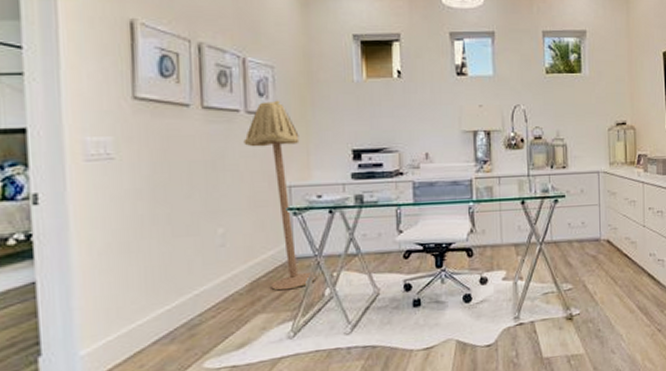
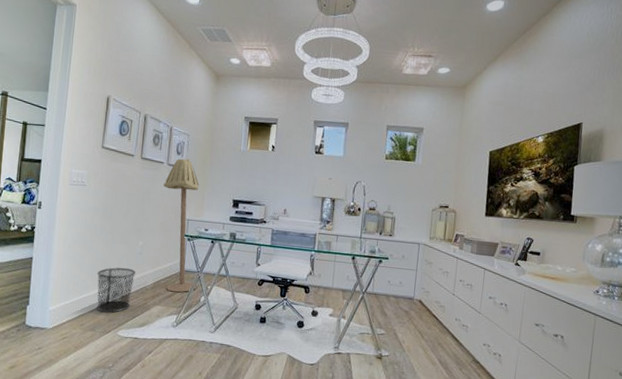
waste bin: none [154,269,219,341] -> present [96,267,136,313]

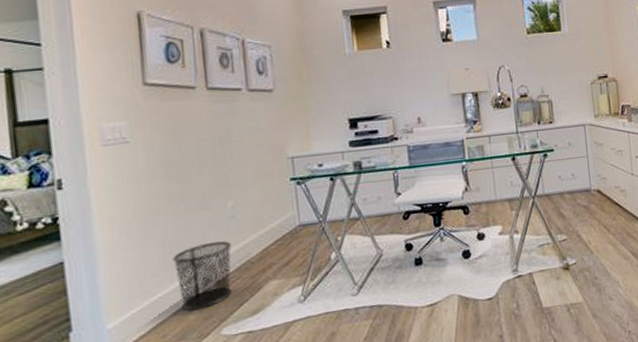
floor lamp: present [163,158,199,293] -> none [247,77,323,257]

